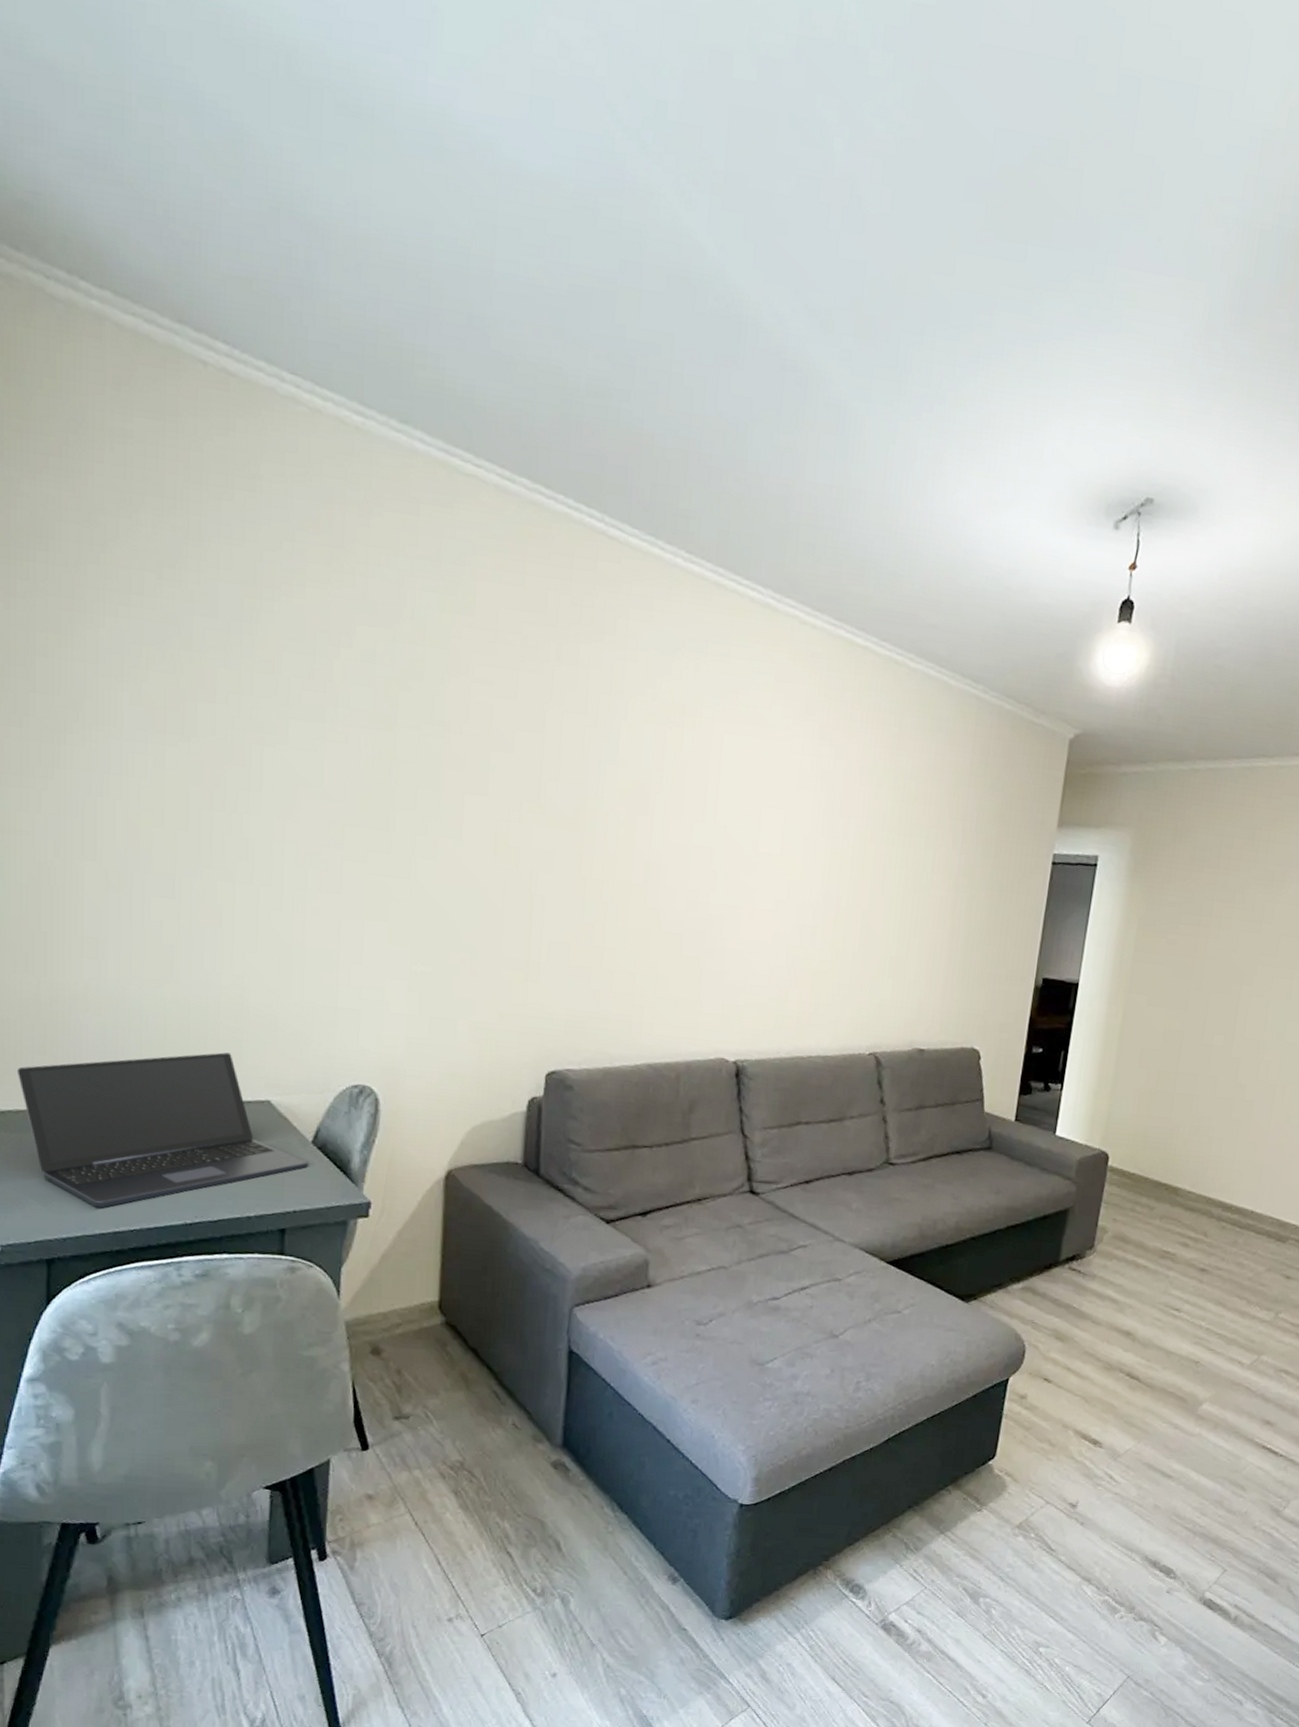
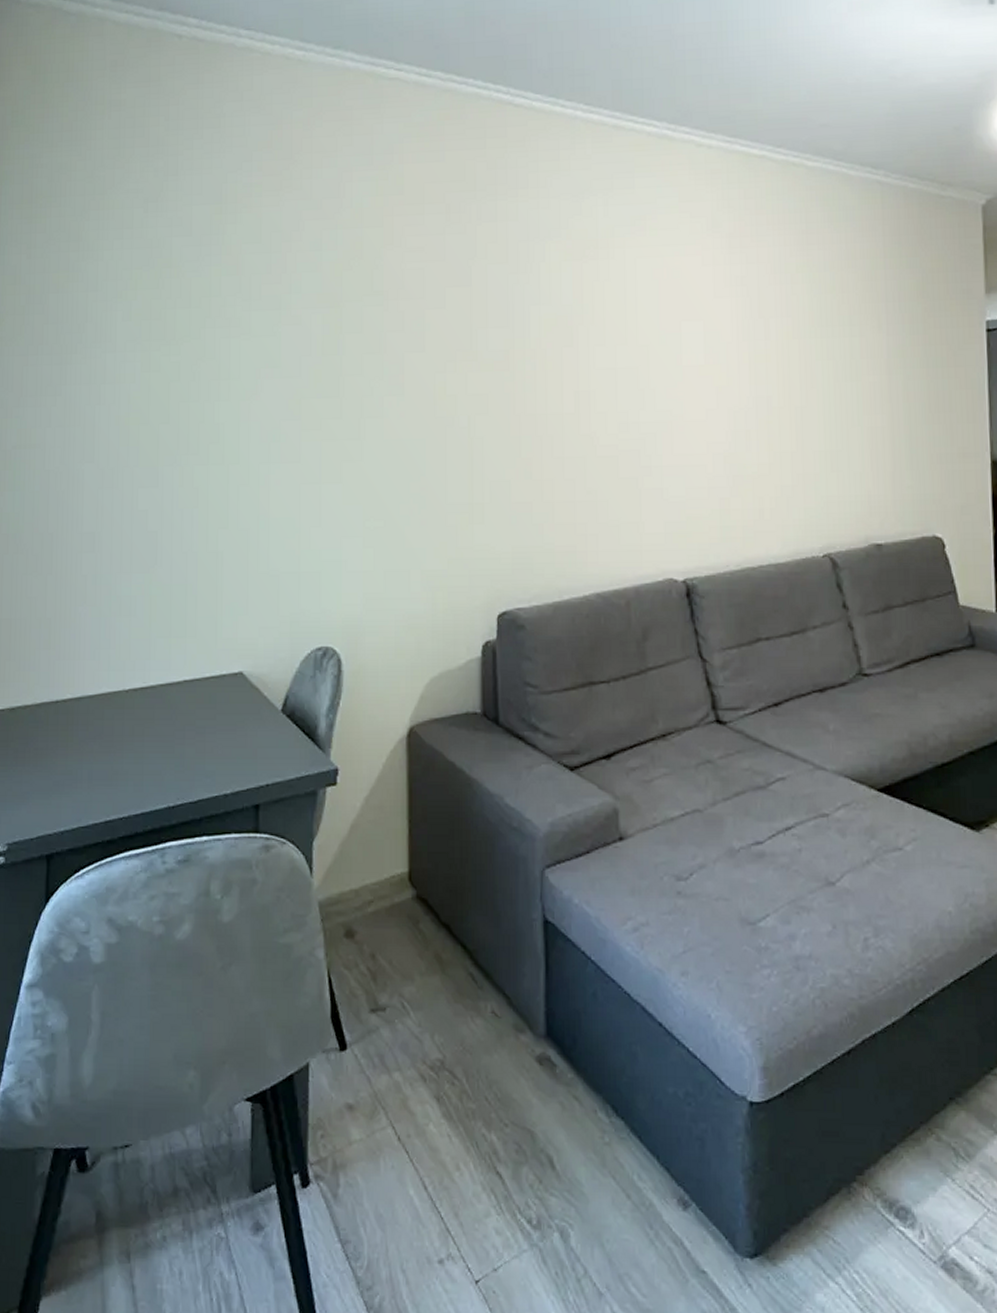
laptop: present [16,1052,308,1208] -> none [25,628,278,798]

